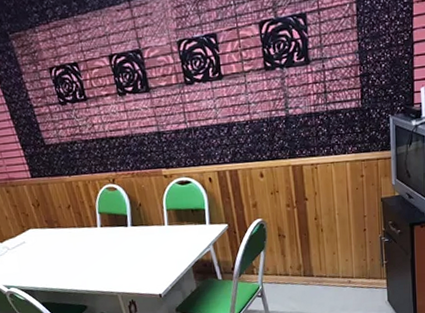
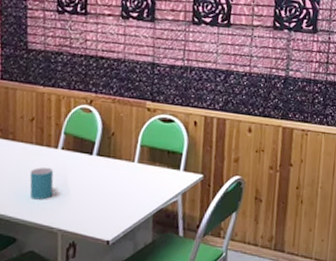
cup: none [80,244,105,273] -> present [29,167,54,200]

